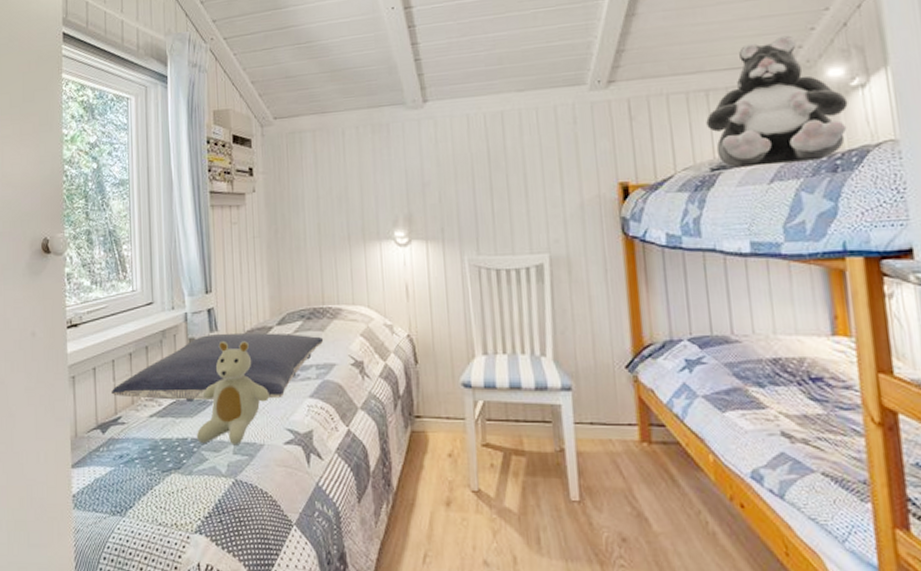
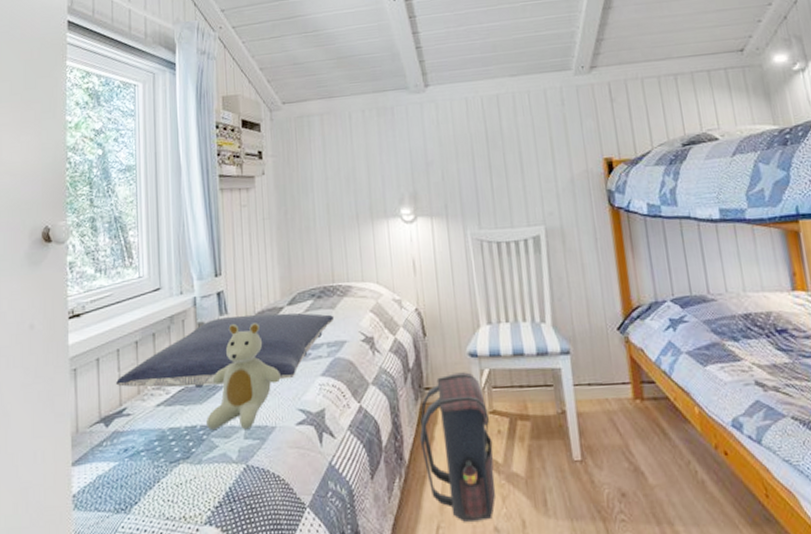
satchel: none [408,402,487,553] -> present [419,372,496,522]
plush toy: present [706,35,848,168] -> none [676,26,793,143]

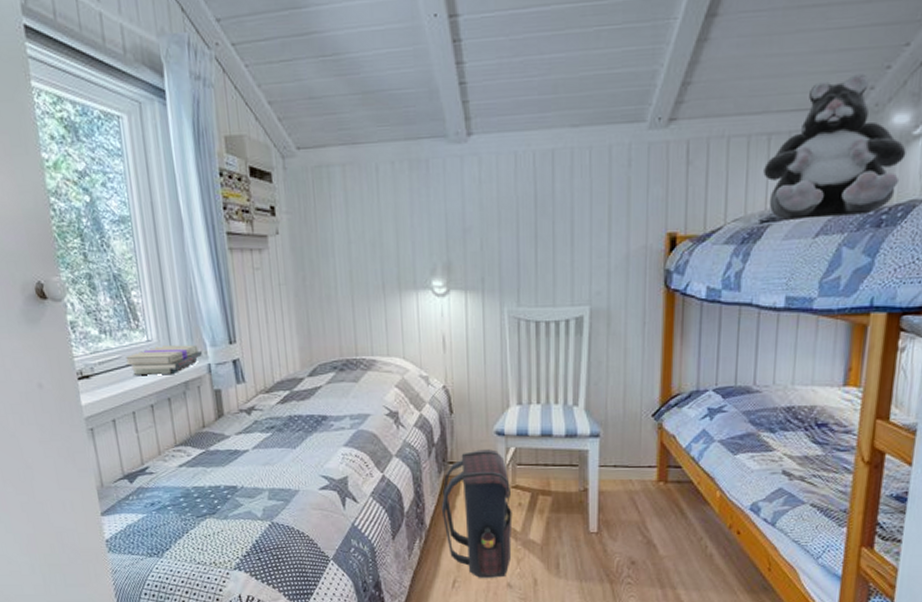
pillow: present [115,313,335,388] -> none [134,384,358,451]
books: none [117,279,189,313] -> present [126,344,202,376]
stuffed bear: present [207,323,281,431] -> none [230,392,303,492]
plush toy: none [676,26,793,143] -> present [763,73,906,220]

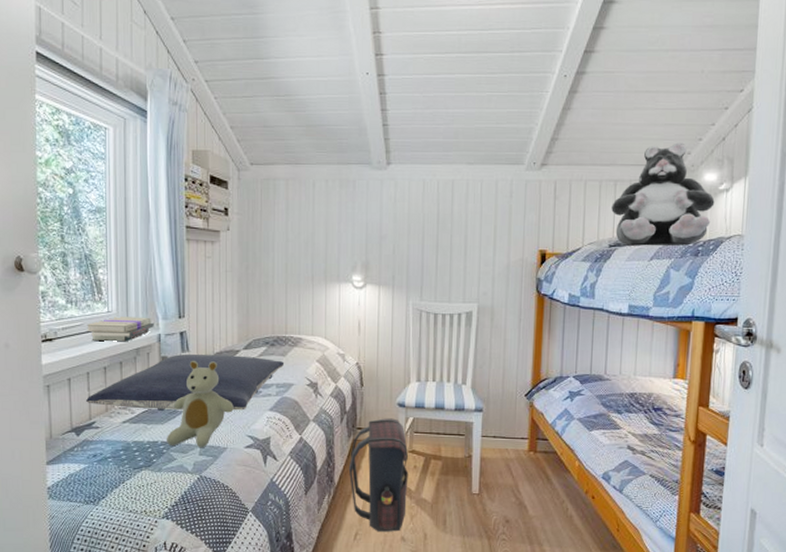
pillow: none [134,384,358,451] -> present [85,354,285,411]
stuffed bear: none [230,392,303,492] -> present [167,360,234,448]

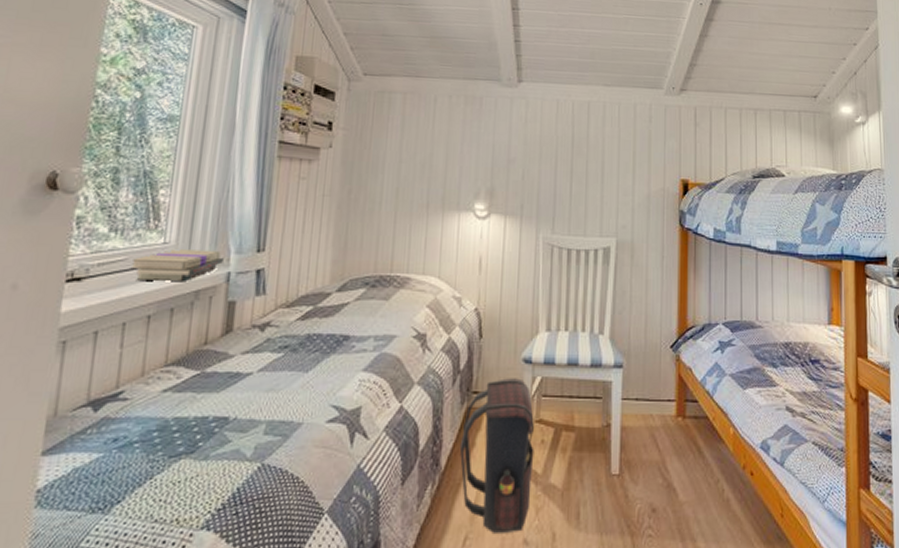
pillow: present [85,354,285,411] -> none [114,298,387,374]
stuffed bear: present [167,360,234,448] -> none [221,305,317,425]
plush toy: present [611,142,715,246] -> none [753,74,853,179]

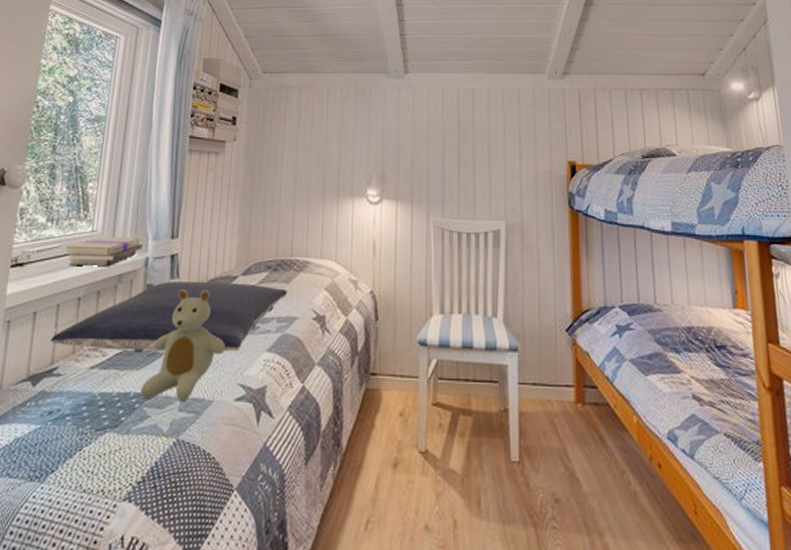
pillow: none [114,298,387,374] -> present [49,282,288,352]
stuffed bear: none [221,305,317,425] -> present [141,288,226,402]
satchel: present [459,378,534,533] -> none [359,360,433,518]

